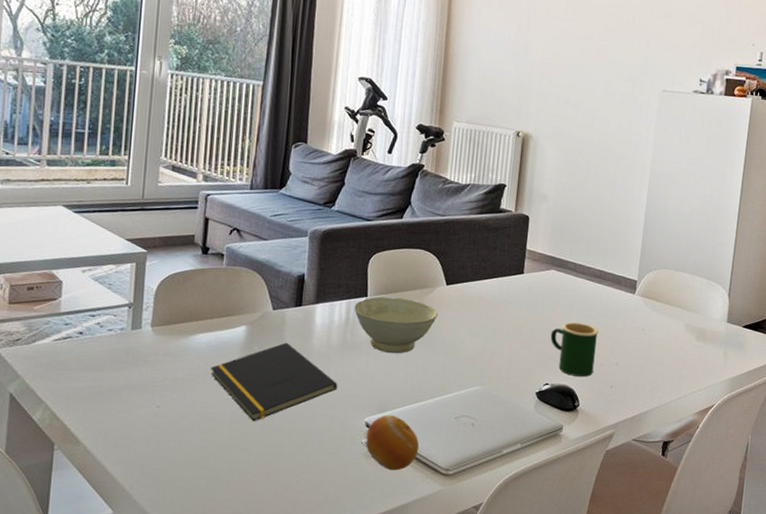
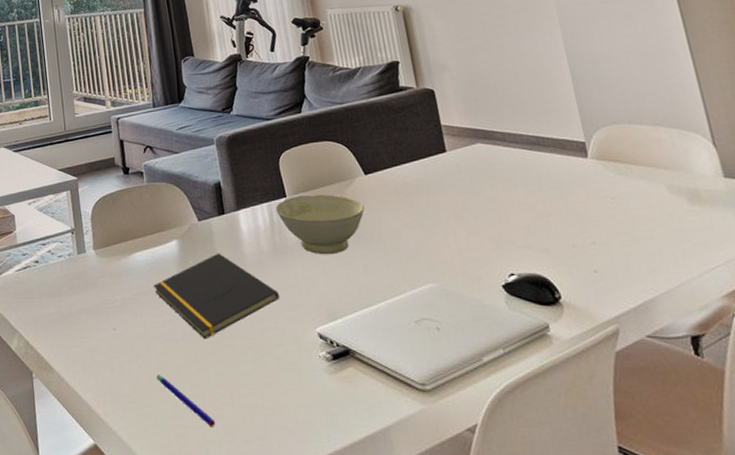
pen: none [194,451,247,501] -> present [156,374,216,427]
fruit: present [366,414,420,471] -> none [322,322,385,388]
mug: present [550,322,599,377] -> none [498,199,566,262]

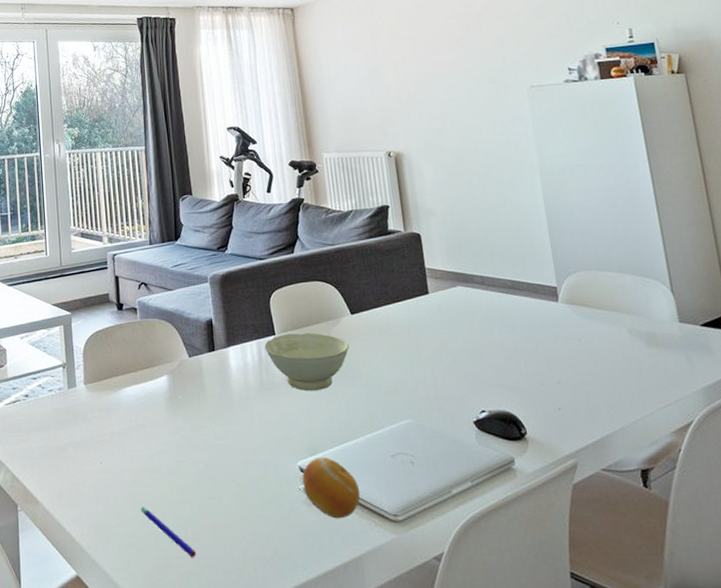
notepad: present [153,253,280,340] -> none [141,388,265,473]
fruit: none [322,322,385,388] -> present [302,456,361,519]

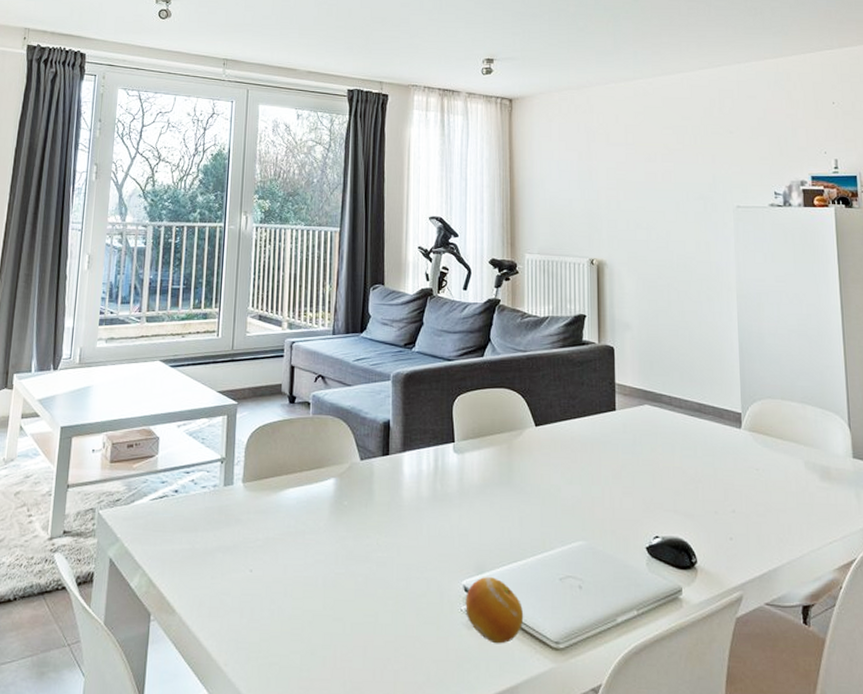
pen: present [141,507,197,558] -> none [288,622,344,681]
bowl: present [264,332,349,391] -> none [442,442,529,506]

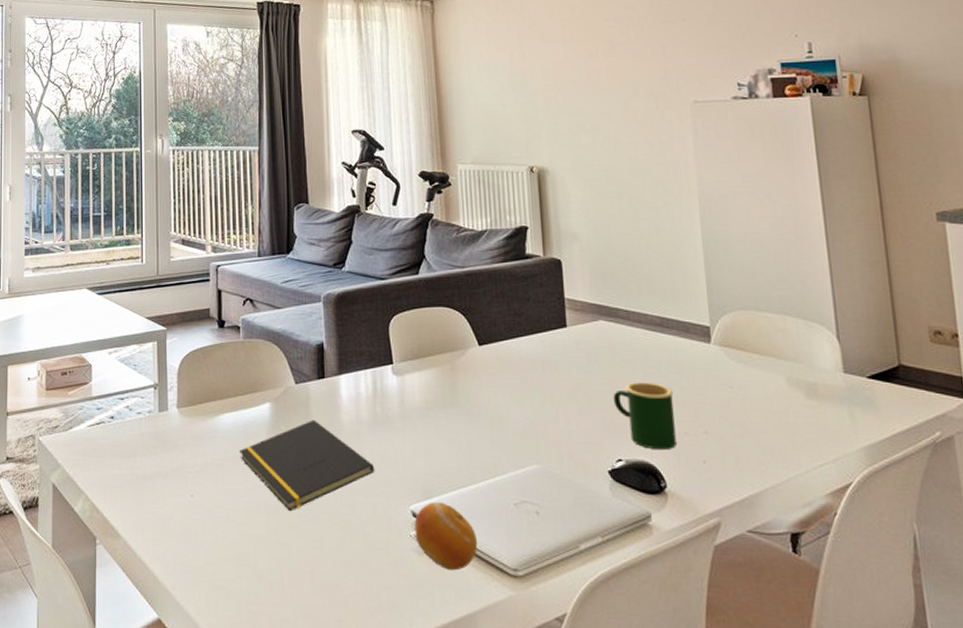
notepad: none [300,495,432,587] -> present [238,419,375,512]
mug: none [654,464,707,527] -> present [613,382,677,449]

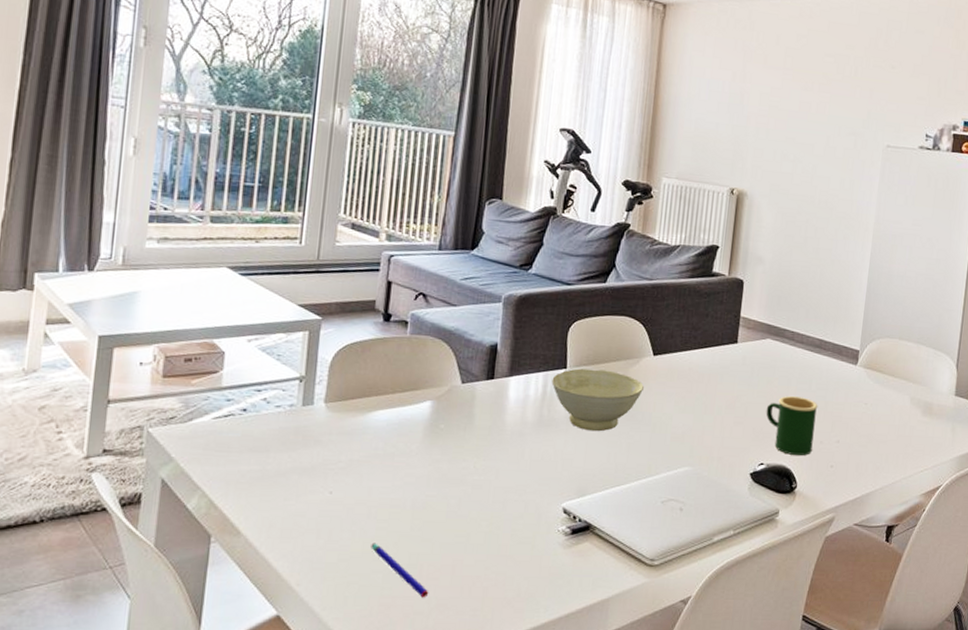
pen: none [233,546,293,606] -> present [371,542,429,598]
notepad: present [238,419,375,512] -> none [390,419,533,509]
bowl: none [380,363,474,429] -> present [551,368,644,432]
fruit: present [414,501,478,571] -> none [563,499,622,562]

